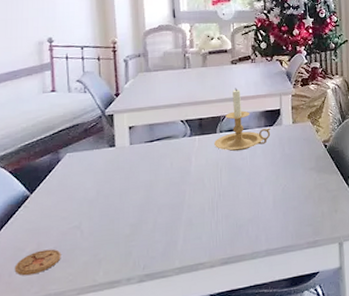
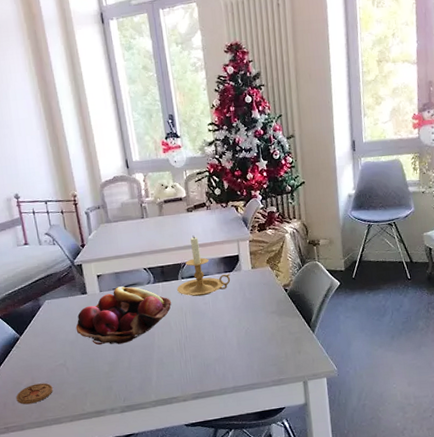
fruit basket: none [98,139,208,204] -> present [75,286,172,345]

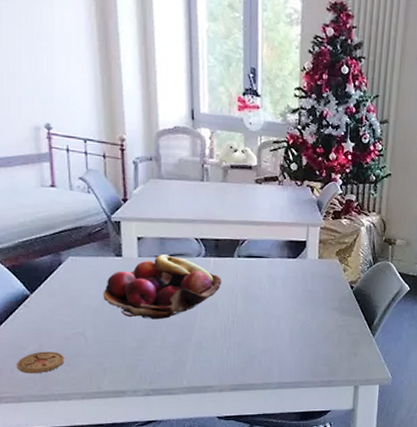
candle holder: present [177,235,231,297] -> none [231,210,294,280]

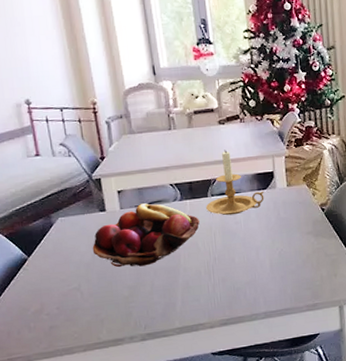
coaster: present [16,351,65,374] -> none [22,309,65,333]
candle holder: none [231,210,294,280] -> present [206,149,264,216]

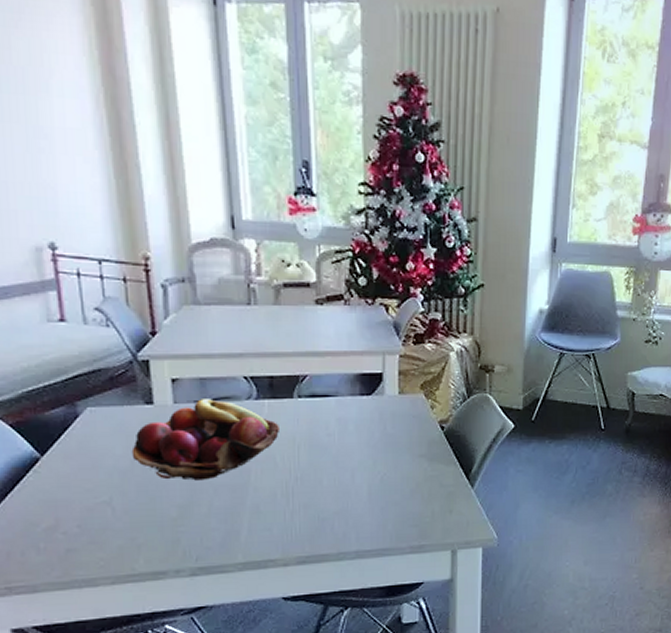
candle holder: present [206,149,264,216] -> none [290,338,368,425]

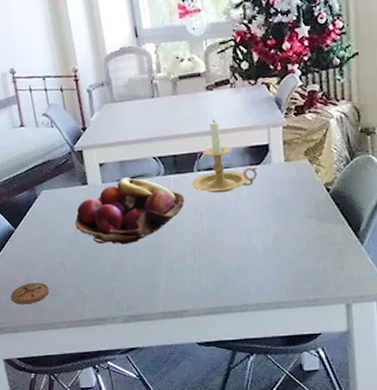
coaster: none [27,527,88,556] -> present [10,282,49,305]
candle holder: none [290,338,368,425] -> present [192,119,258,193]

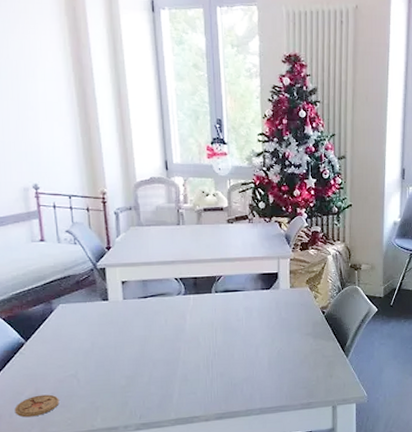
fruit basket: present [74,177,186,245] -> none [92,295,203,357]
candle holder: present [192,119,258,193] -> none [209,248,267,313]

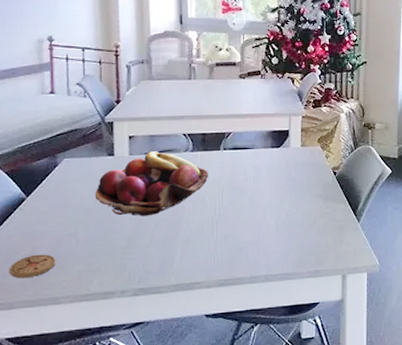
fruit basket: none [92,295,203,357] -> present [95,151,210,216]

